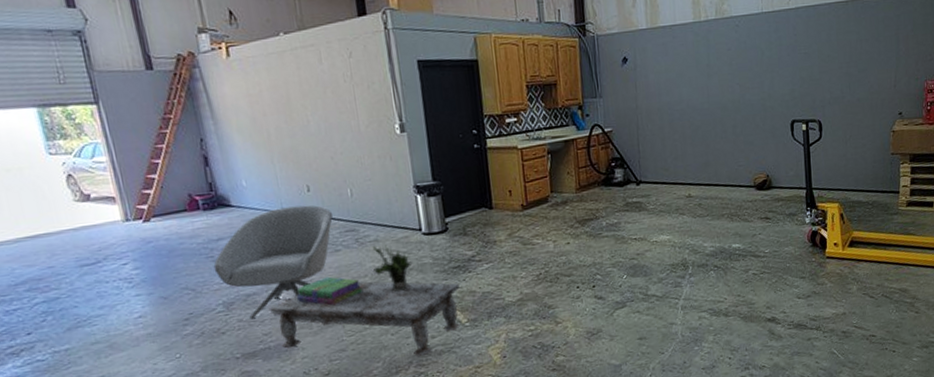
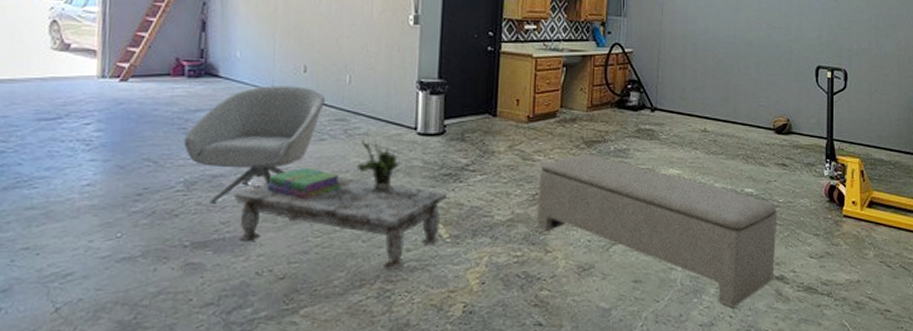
bench: none [540,231,766,350] -> present [537,153,778,307]

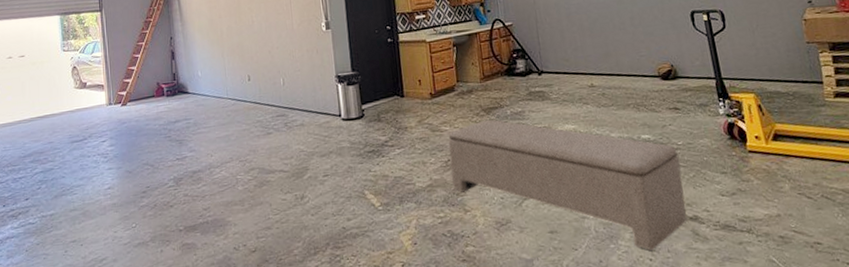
armchair: present [183,85,325,202] -> none [170,92,267,193]
coffee table: present [234,178,447,270] -> none [211,162,374,238]
stack of books: present [266,167,342,200] -> none [232,157,289,185]
potted plant: present [357,140,401,193] -> none [299,129,332,173]

